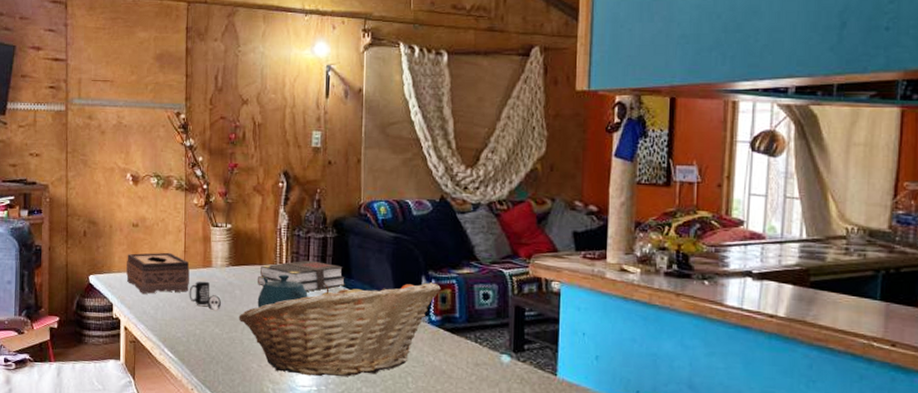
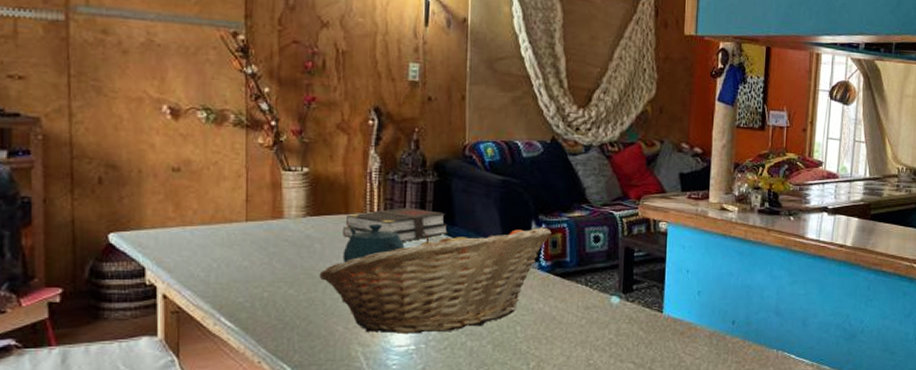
tissue box: present [126,252,190,294] -> none [164,202,254,253]
mug: present [189,281,222,311] -> none [253,235,297,269]

